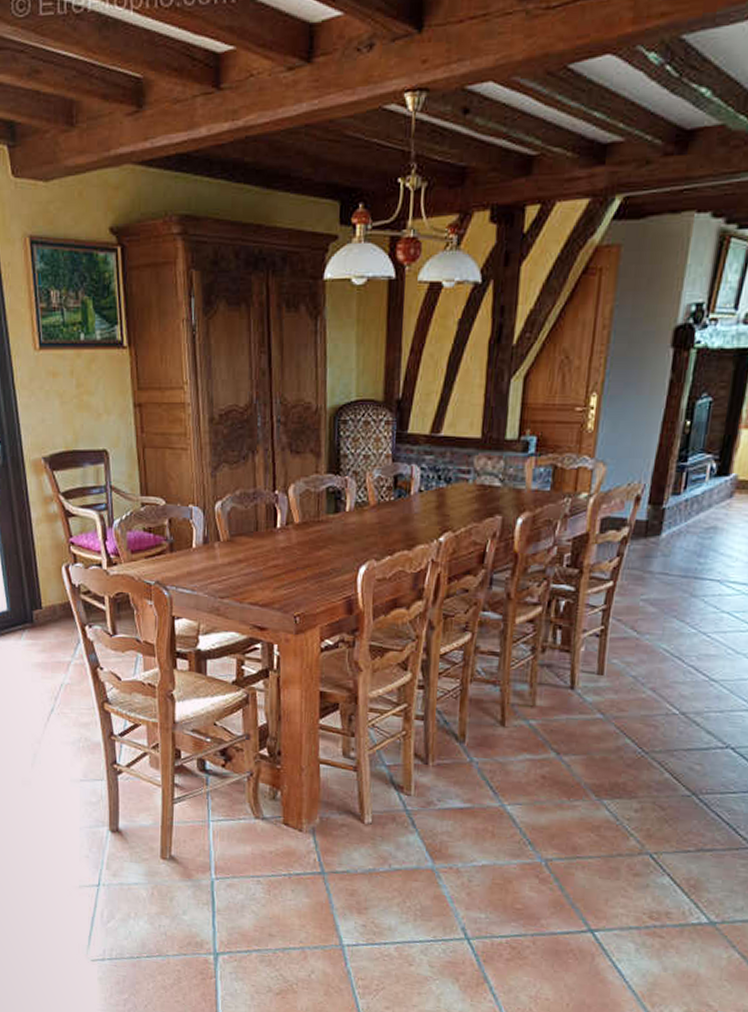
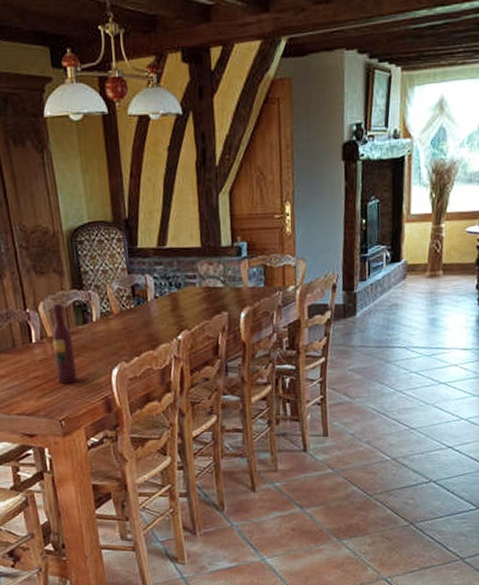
wine bottle: none [298,487,321,577] -> present [51,303,78,384]

